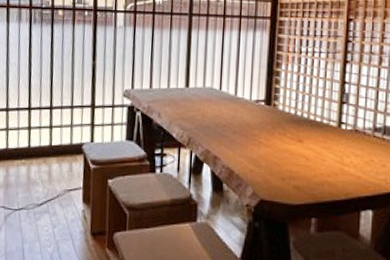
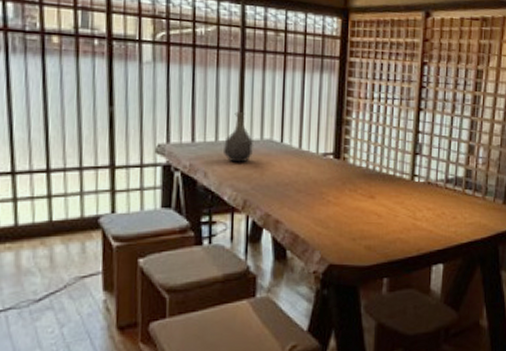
vase: none [174,64,197,107] -> present [224,112,253,163]

